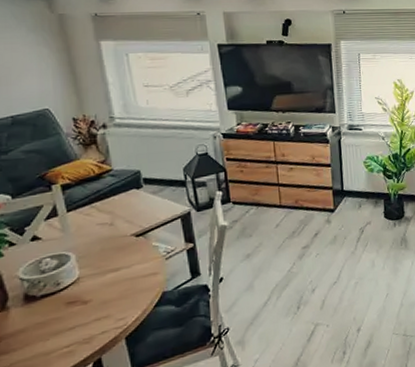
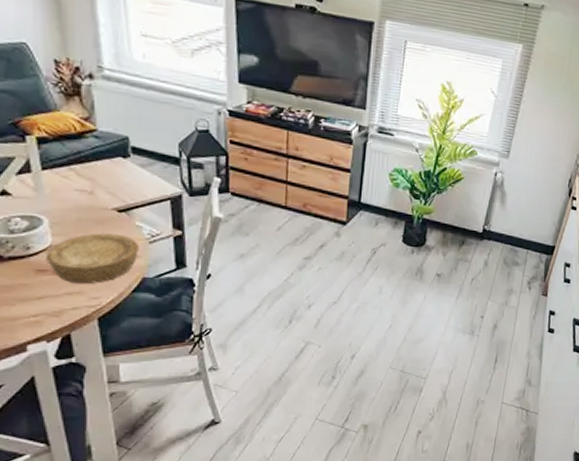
bowl: none [74,256,157,309] -> present [45,233,139,285]

